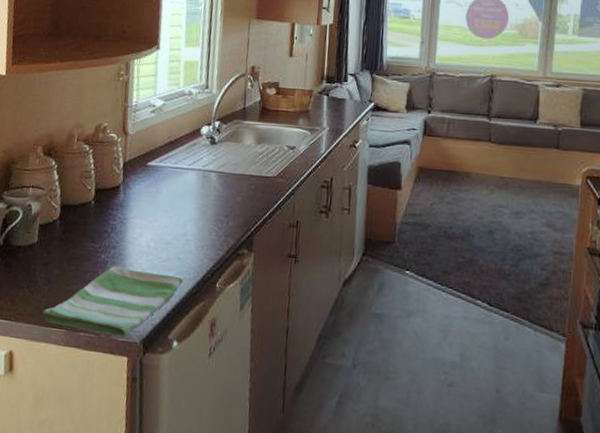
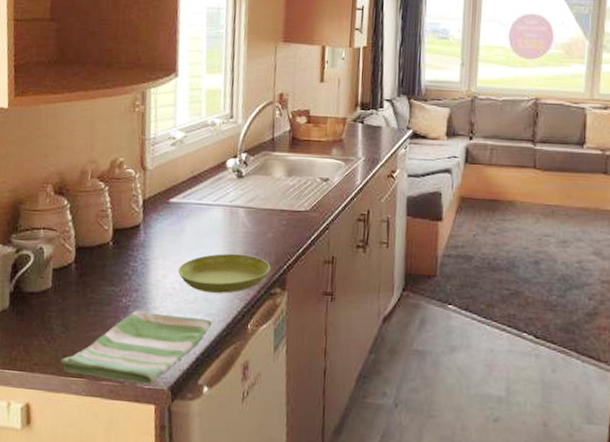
saucer: none [153,215,239,253] -> present [178,253,271,294]

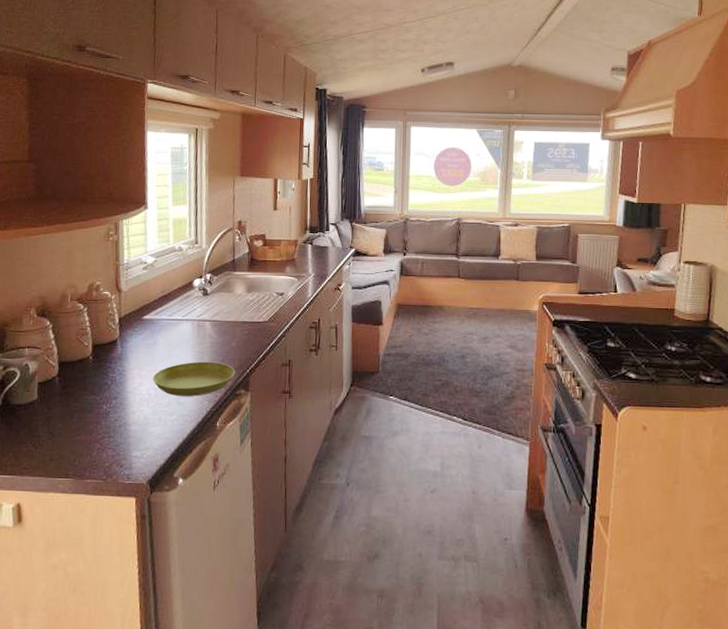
dish towel: present [61,310,212,384] -> none [48,415,185,479]

